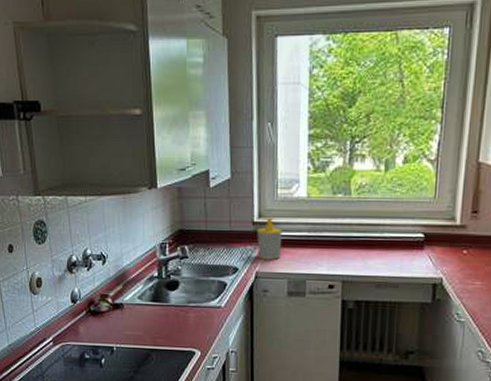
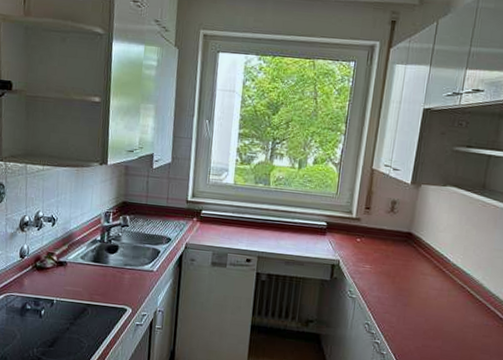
soap bottle: present [257,217,282,260] -> none [189,197,211,234]

